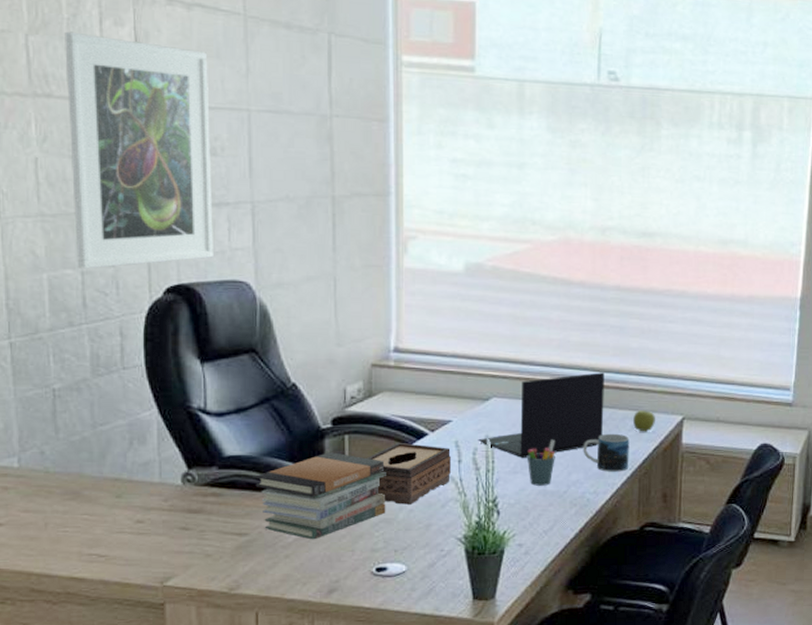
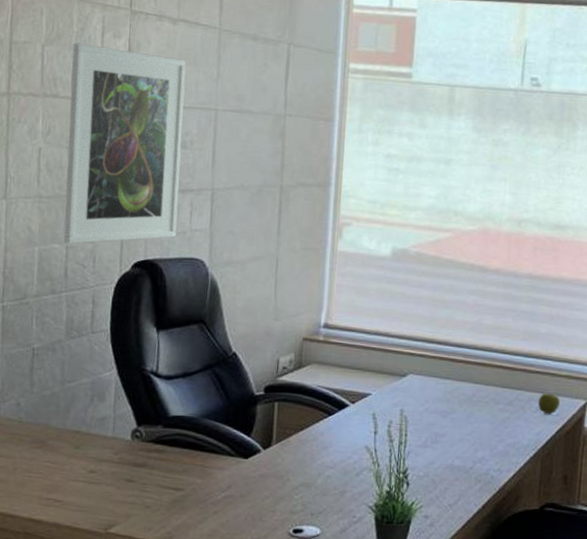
book stack: present [255,452,386,540] -> none [193,417,309,499]
tissue box: present [366,442,452,505] -> none [292,411,369,471]
laptop: present [478,372,604,458] -> none [393,355,514,433]
pen holder: present [528,439,555,486] -> none [437,416,465,461]
mug: present [583,433,629,472] -> none [490,413,534,452]

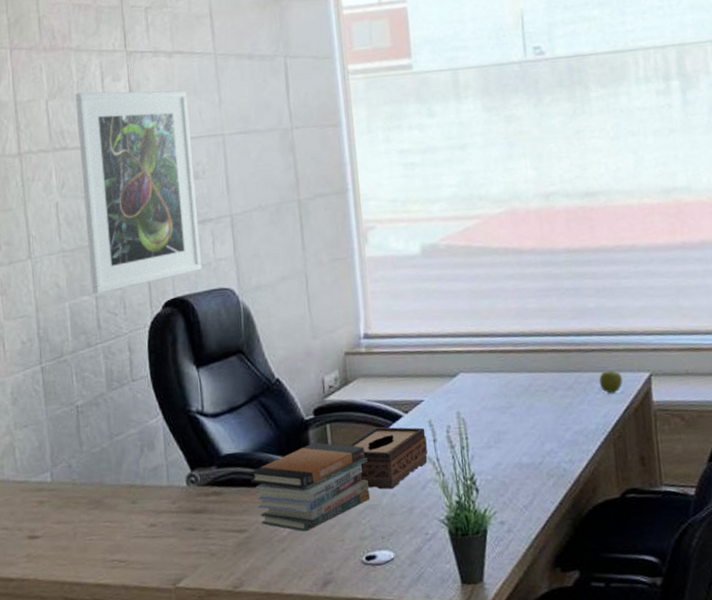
book stack: none [193,417,309,499] -> present [250,442,369,532]
tissue box: none [292,411,369,471] -> present [347,426,427,490]

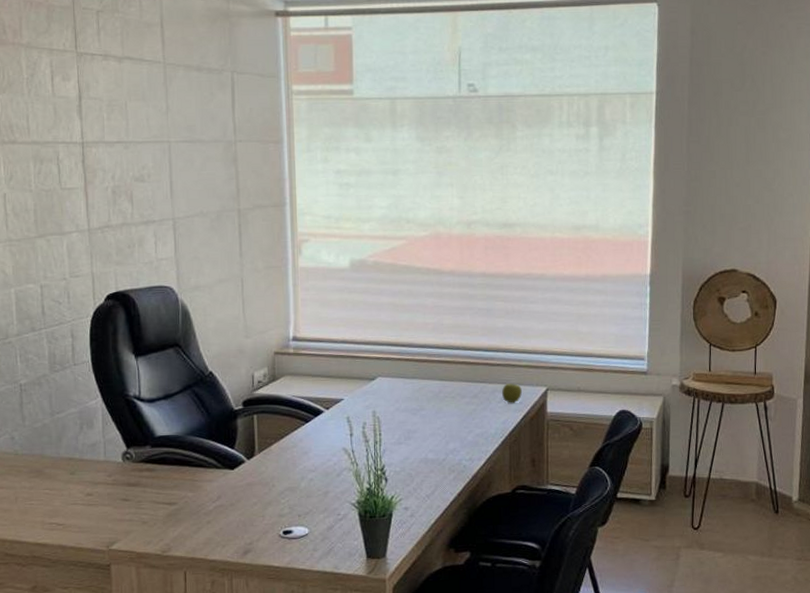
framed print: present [75,90,202,294] -> none [25,89,143,283]
book stack: present [250,442,369,532] -> none [181,430,289,507]
tissue box: present [347,426,427,490] -> none [272,419,345,475]

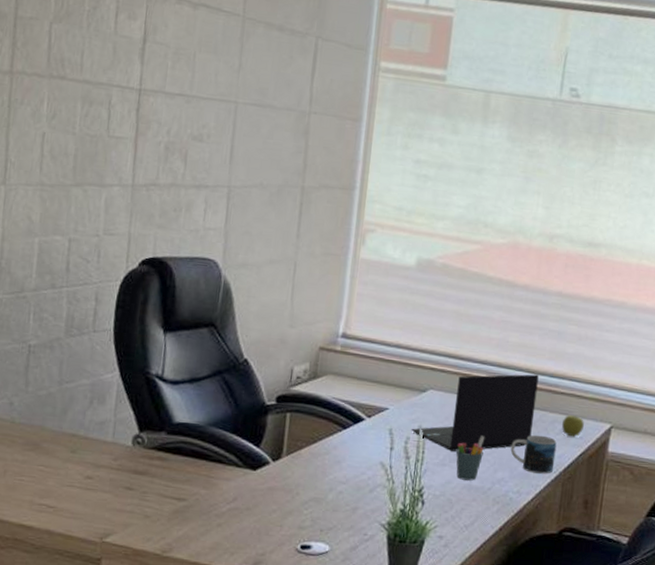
laptop: none [366,351,476,430] -> present [411,374,539,451]
pen holder: none [410,412,434,455] -> present [456,435,485,481]
mug: none [458,405,500,440] -> present [510,435,557,474]

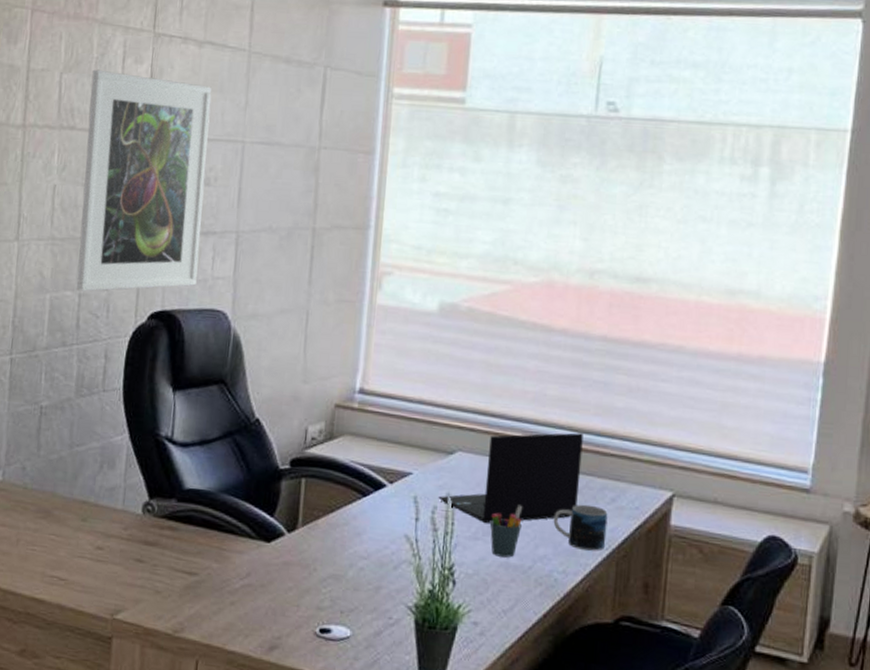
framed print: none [66,22,206,237] -> present [76,69,212,292]
apple: present [562,415,584,437] -> none [613,481,640,507]

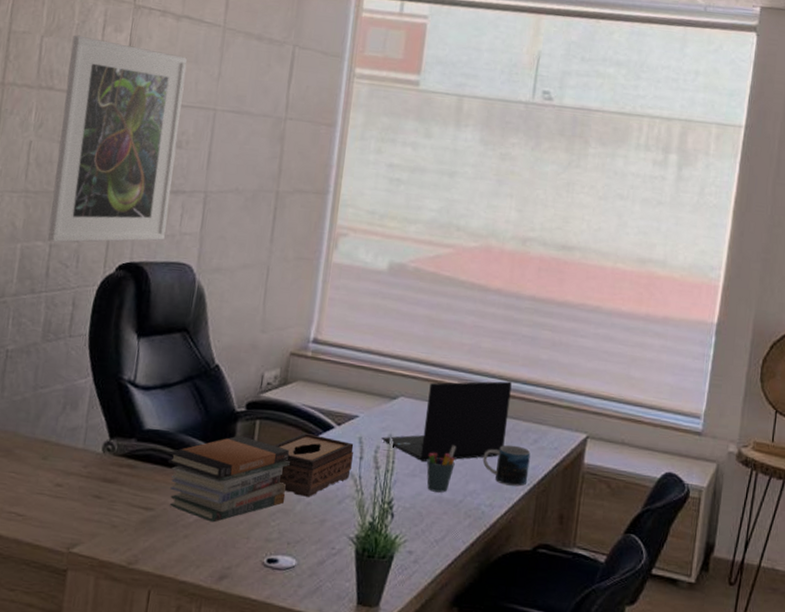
book stack: none [210,495,340,589] -> present [167,435,290,523]
tissue box: none [321,491,409,562] -> present [273,432,354,497]

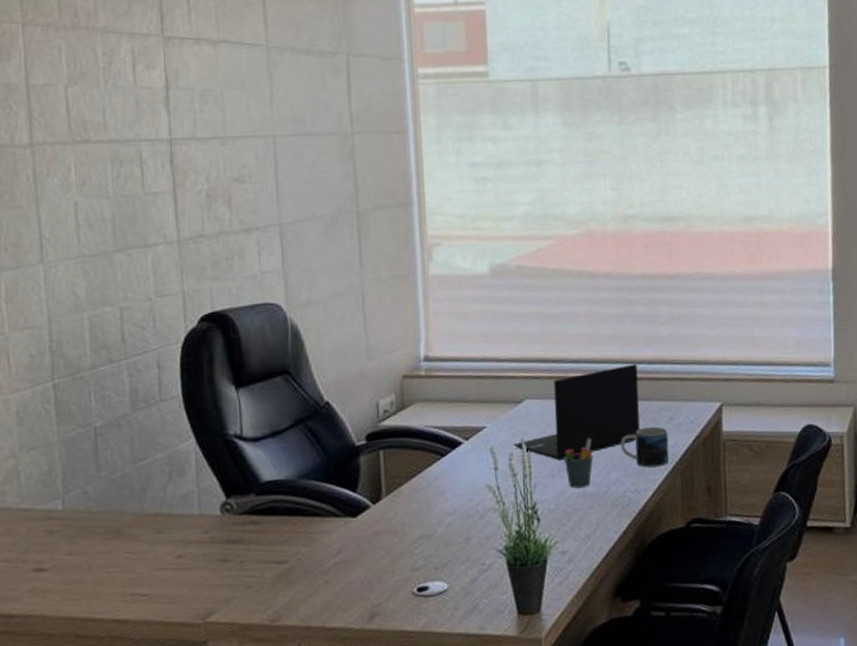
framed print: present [48,35,188,243] -> none [101,79,245,305]
book stack: present [167,435,290,523] -> none [293,469,423,563]
tissue box: present [273,432,354,497] -> none [402,453,488,519]

